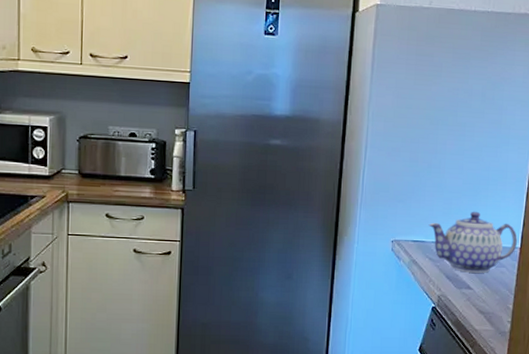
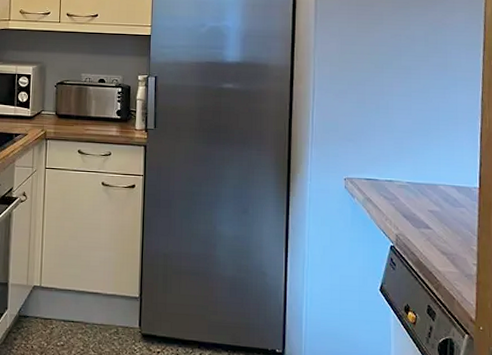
teapot: present [428,211,517,273] -> none [380,150,475,213]

